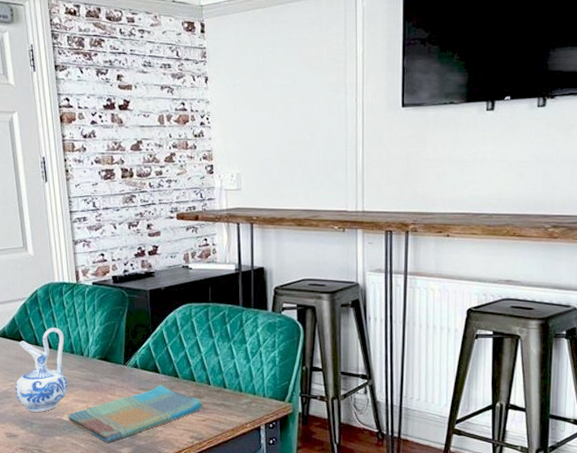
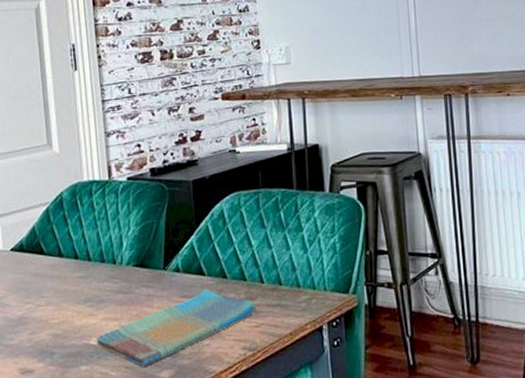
ceramic pitcher: present [15,327,68,412] -> none [32,233,96,339]

